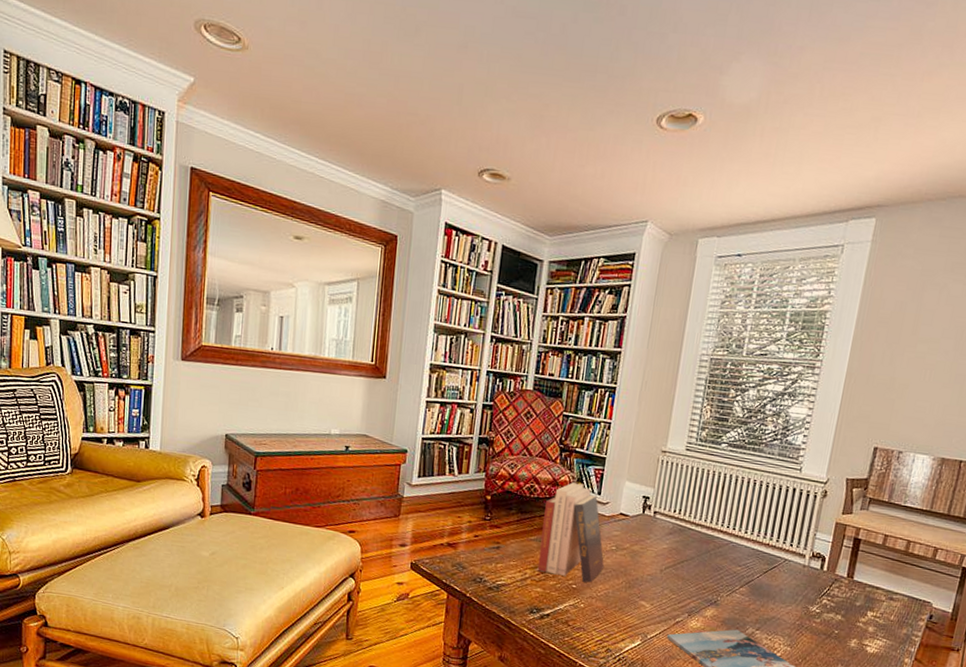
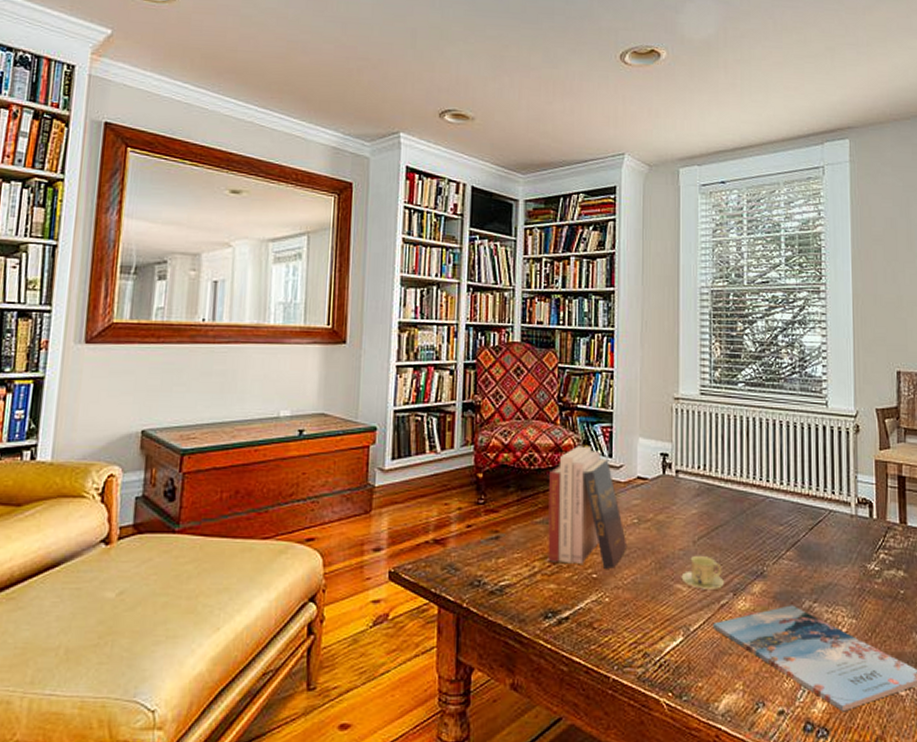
cup and saucer: none [646,581,682,609] -> present [681,555,724,589]

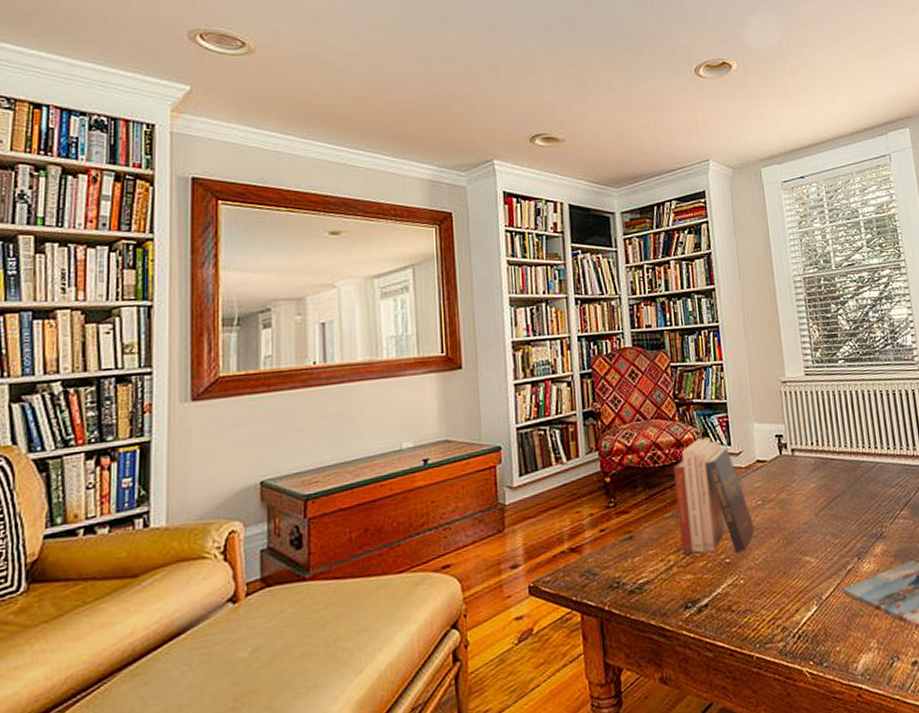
cup and saucer: present [681,555,724,589] -> none [808,526,848,558]

